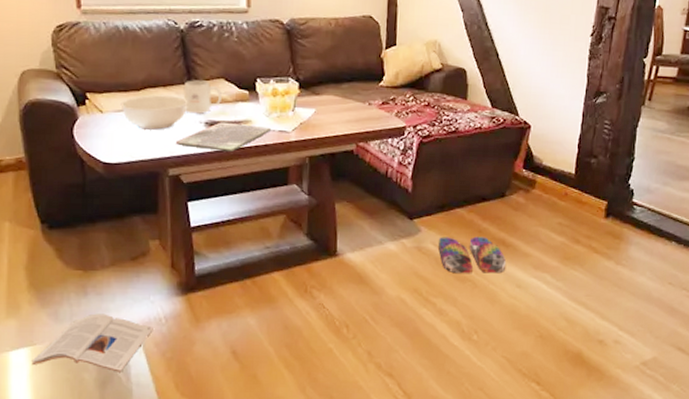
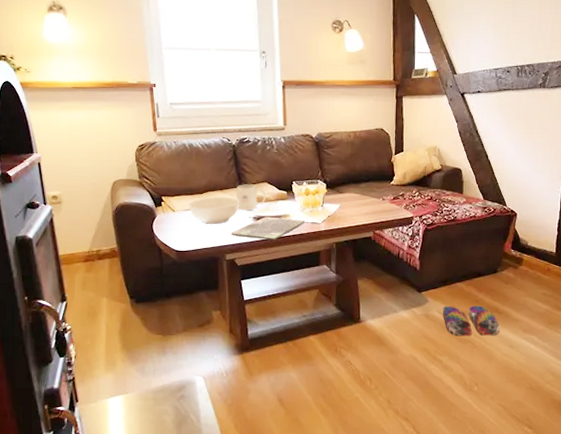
magazine: present [31,313,153,372] -> none [125,369,217,415]

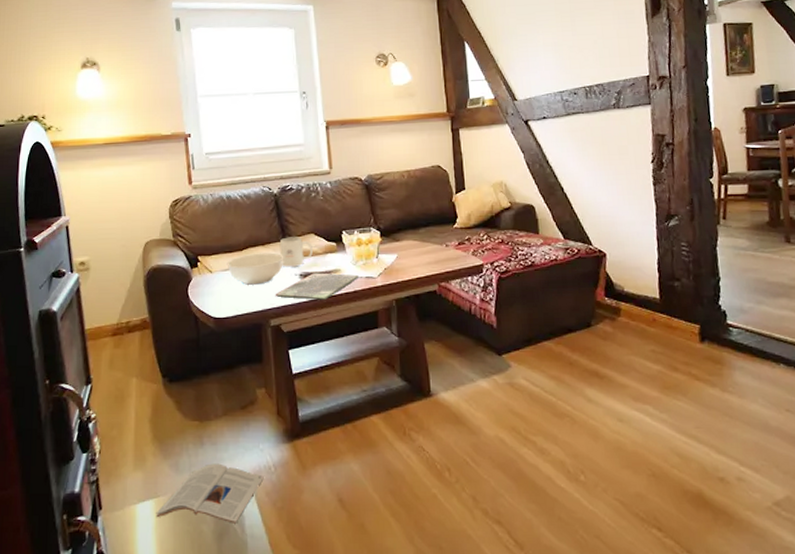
magazine: none [125,369,217,415] -> present [156,463,264,524]
slippers: present [443,305,499,336] -> none [530,369,603,409]

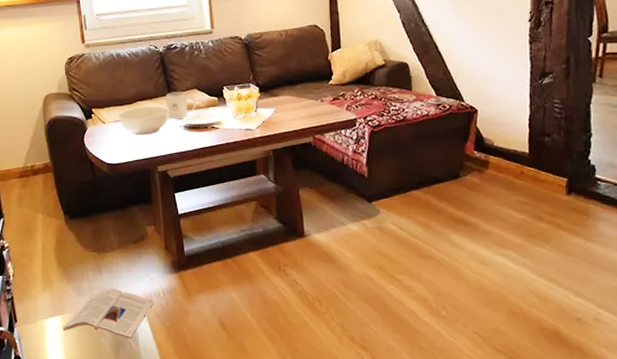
magazine: present [275,273,358,300] -> none [162,125,238,149]

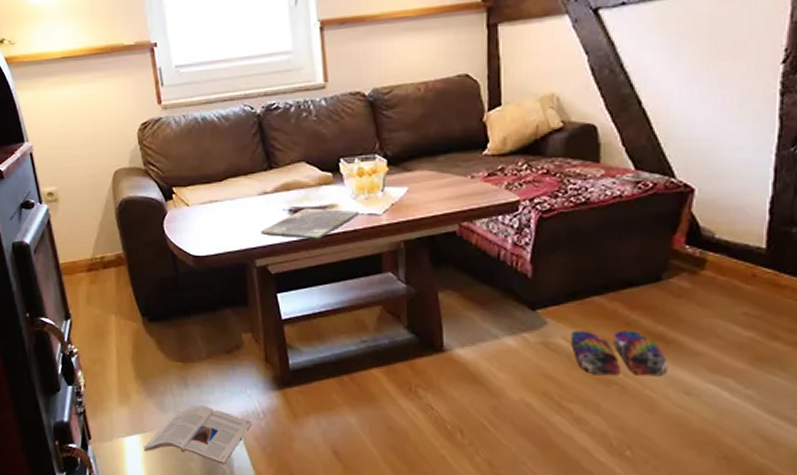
bowl: present [118,106,169,135] -> none [205,184,269,220]
magazine: none [162,125,238,149] -> present [260,208,359,239]
mug: present [165,92,196,119] -> none [264,165,304,201]
slippers: none [398,216,467,252] -> present [572,330,666,376]

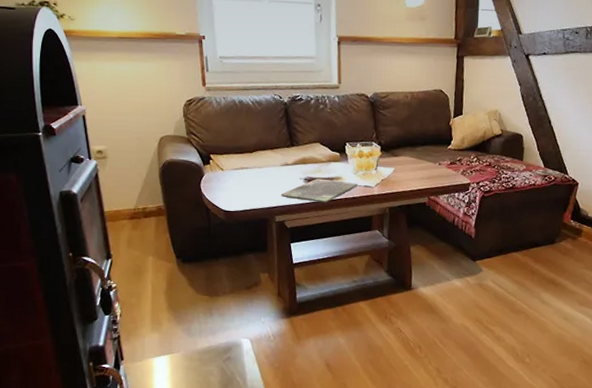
magazine: present [143,405,252,464] -> none [170,330,264,377]
slippers: present [572,330,666,376] -> none [497,276,555,308]

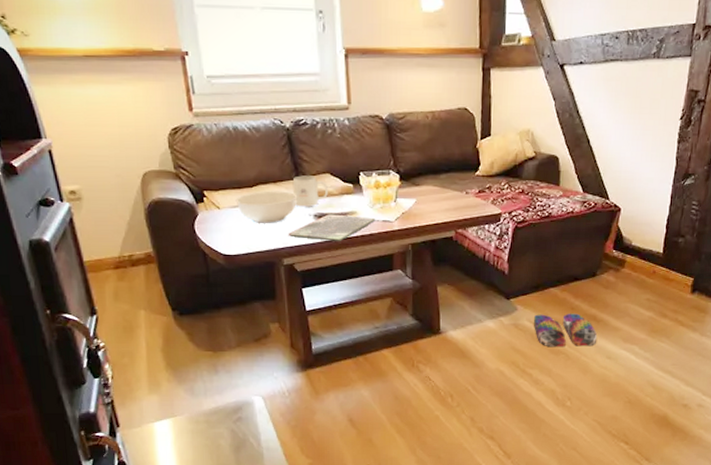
bowl: none [237,156,290,185] -> present [235,191,296,223]
mug: none [287,144,318,172] -> present [292,175,328,207]
slippers: none [497,276,555,308] -> present [534,313,597,348]

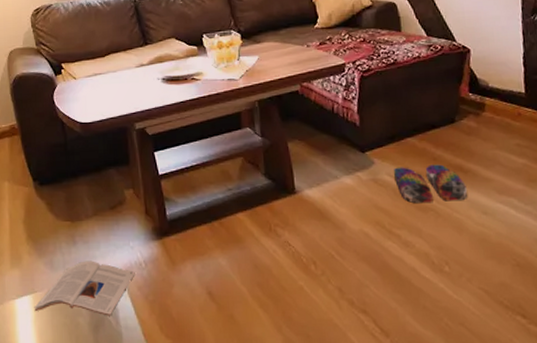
magazine: none [174,389,278,439] -> present [34,260,135,316]
bowl: present [235,191,296,223] -> none [90,58,145,90]
magazine: present [288,214,375,241] -> none [138,76,220,103]
mug: present [292,175,328,207] -> none [141,41,174,72]

